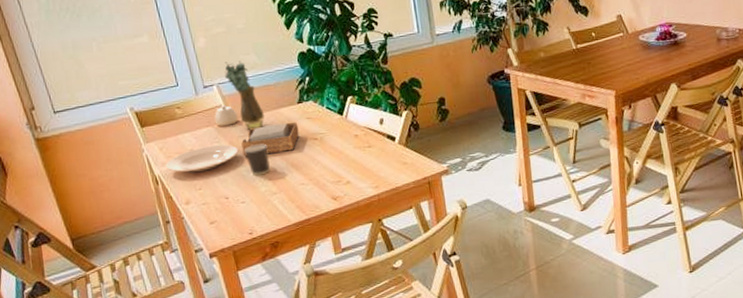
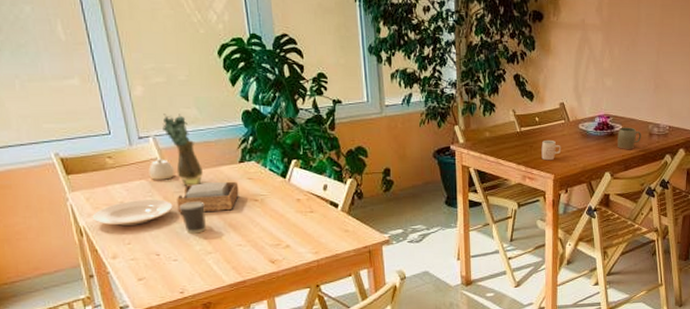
mug: none [599,54,622,77] -> present [541,139,562,161]
mug: none [682,34,709,58] -> present [617,127,641,149]

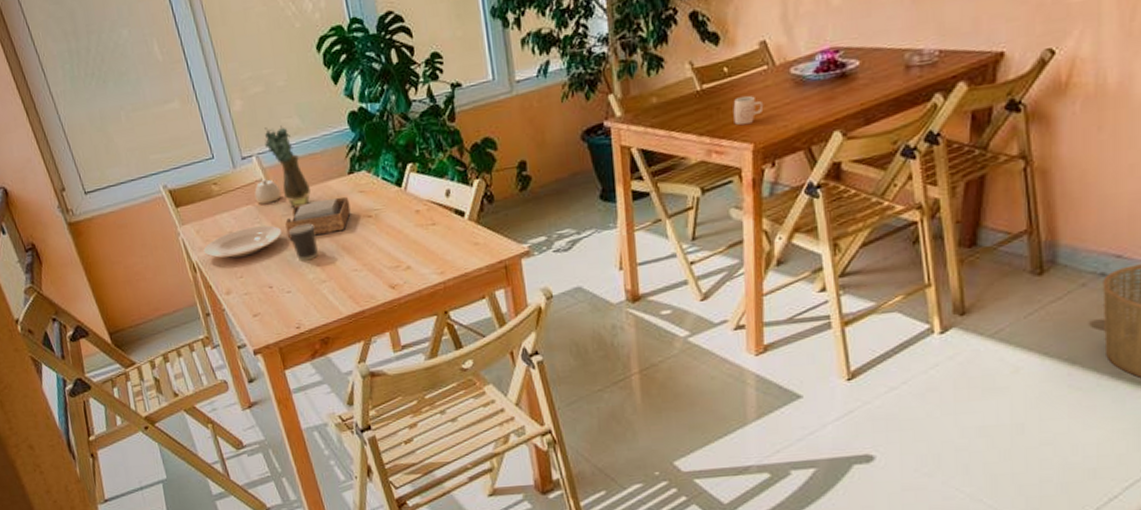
mug: present [617,127,641,149] -> none [852,60,892,95]

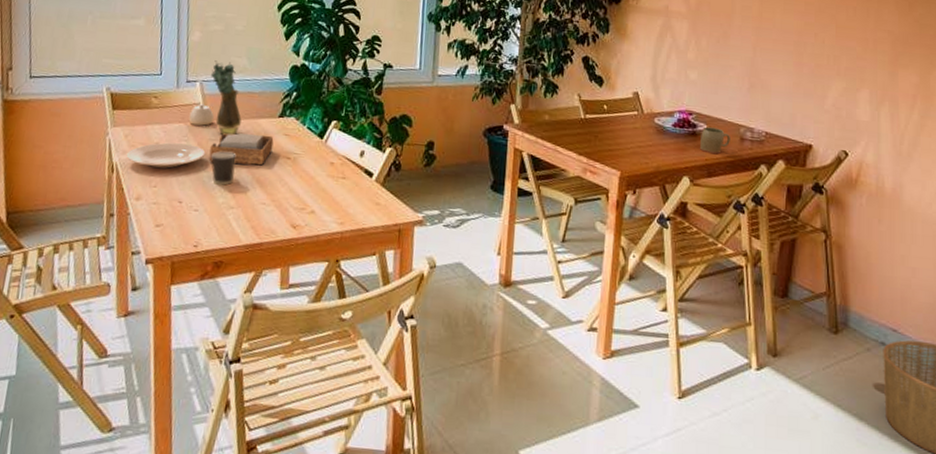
mug: present [733,95,764,126] -> none [607,131,632,155]
mug: none [852,60,892,95] -> present [700,127,730,154]

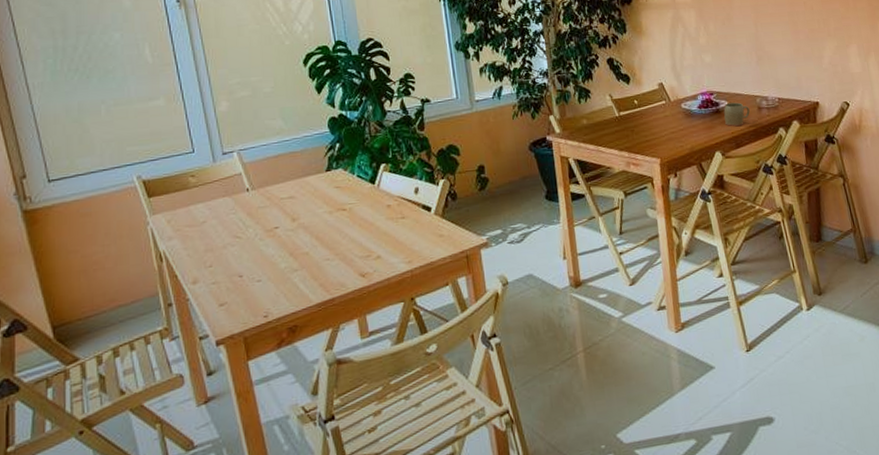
plate: present [126,142,206,169] -> none [173,216,257,248]
sugar bowl: present [188,104,215,126] -> none [232,173,260,196]
napkin holder: present [209,132,274,166] -> none [261,191,326,230]
mug: present [210,151,237,185] -> none [263,215,292,251]
vase: present [211,60,242,135] -> none [247,126,288,200]

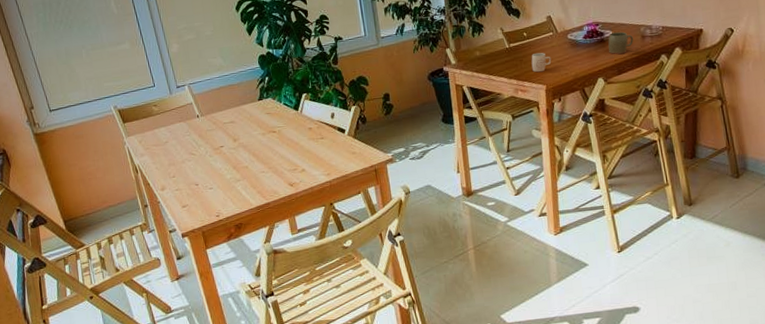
mug: none [643,122,666,145] -> present [531,52,552,73]

